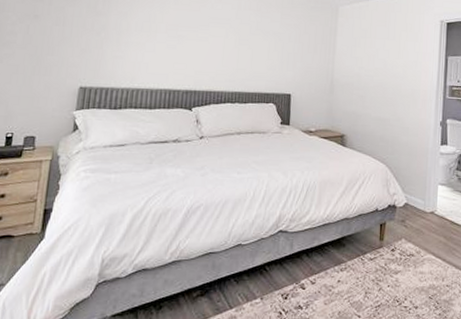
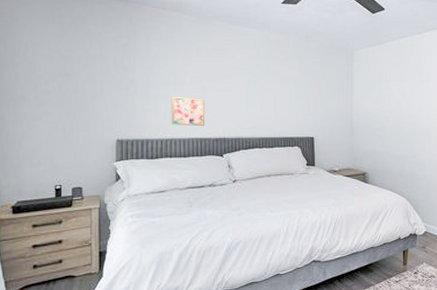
wall art: none [140,44,179,77] -> present [171,96,205,126]

